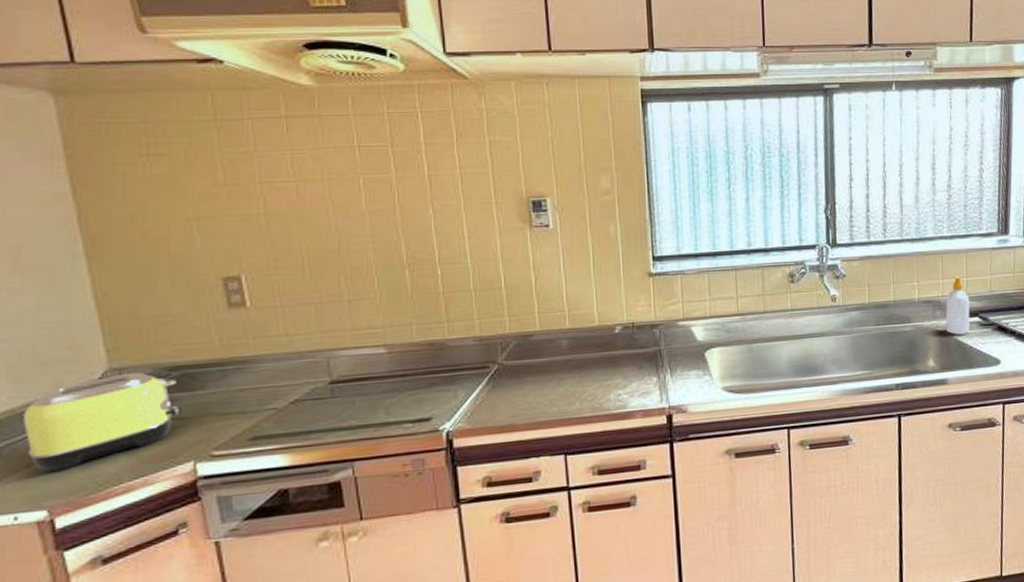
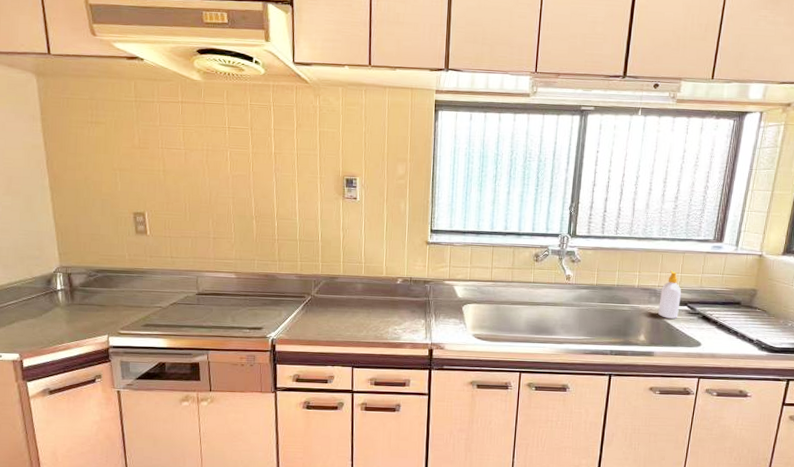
toaster: present [24,371,182,472] -> none [8,270,103,330]

